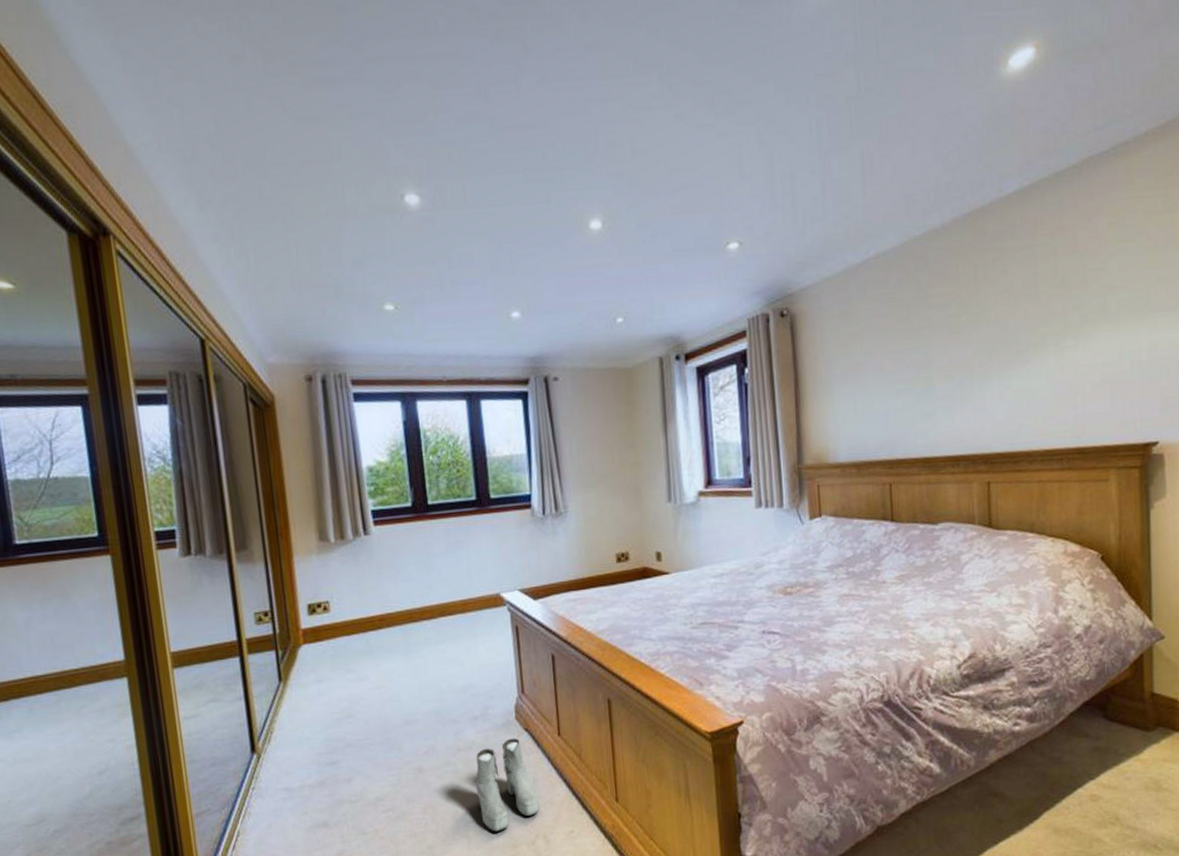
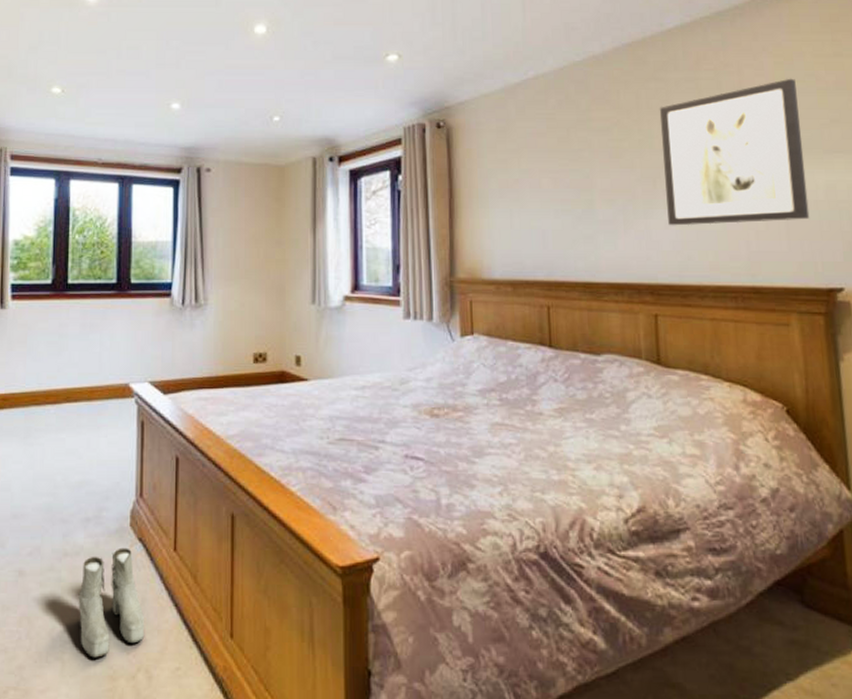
wall art: none [996,238,1132,397] -> present [659,78,810,226]

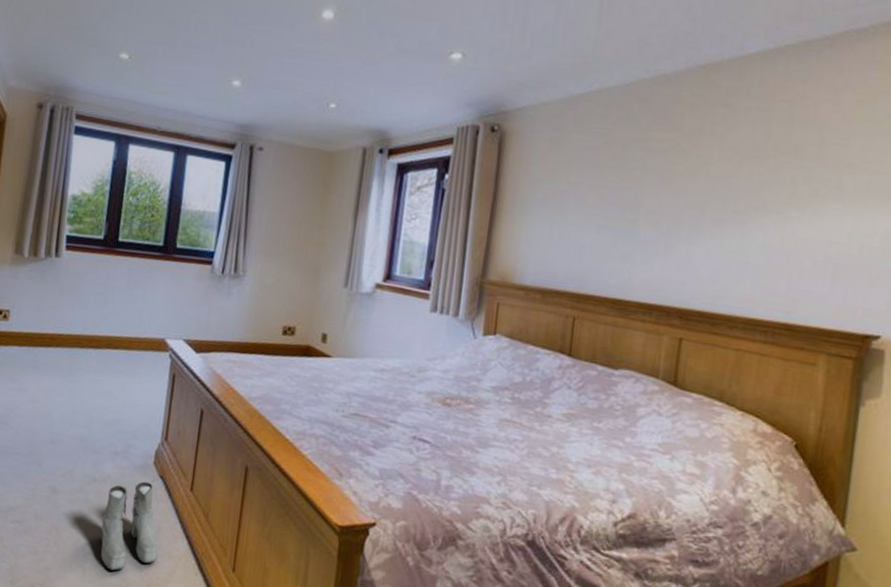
wall art: present [659,78,810,226] -> none [710,118,875,264]

